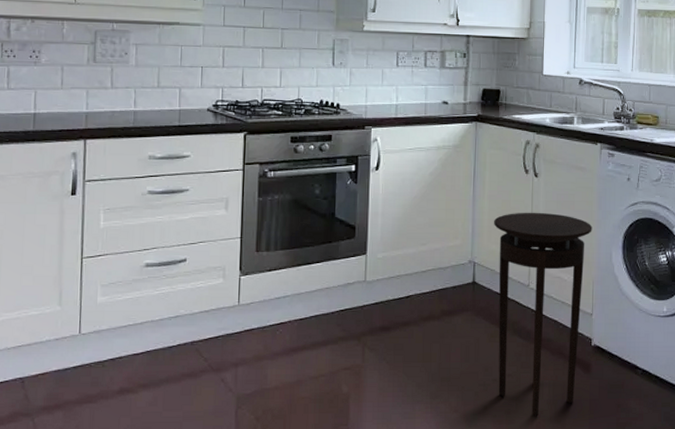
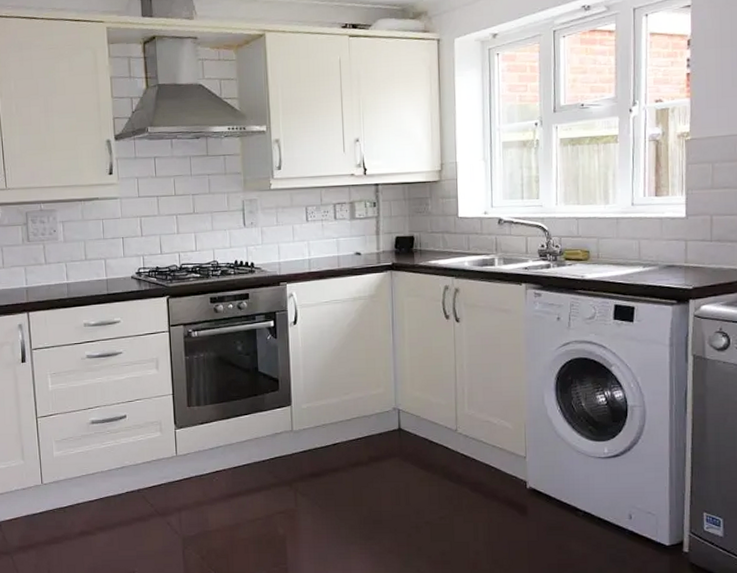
stool: present [494,212,592,417] -> none [416,357,521,558]

